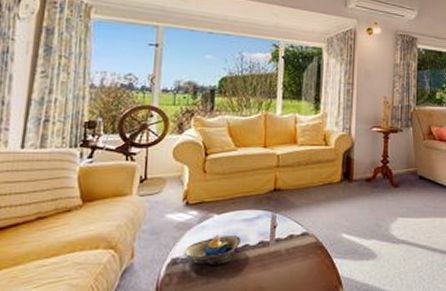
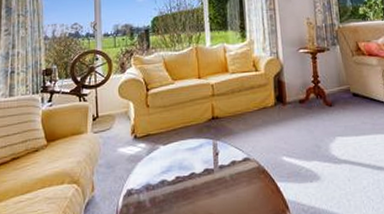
decorative bowl: present [183,235,241,265] -> none [136,165,187,195]

